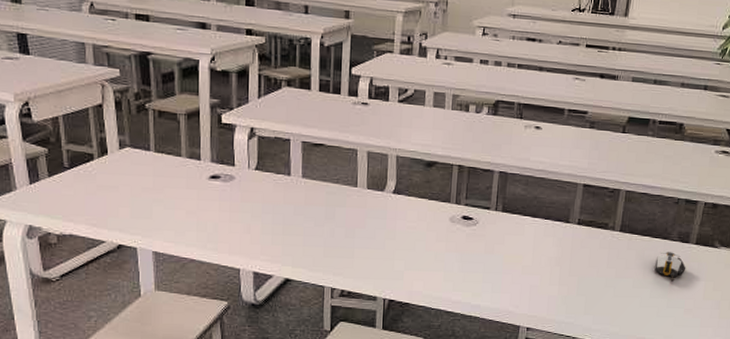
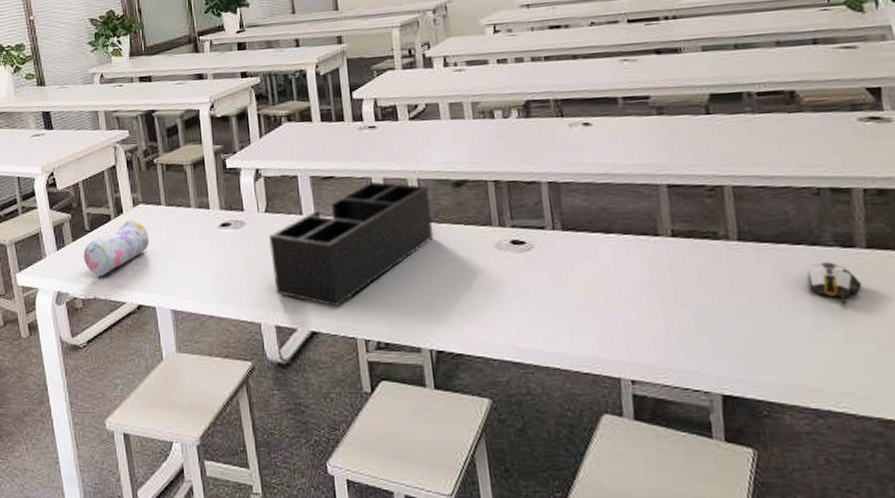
pencil case: none [60,161,135,214] -> present [83,219,149,276]
desk organizer: none [255,154,405,260] -> present [268,182,433,307]

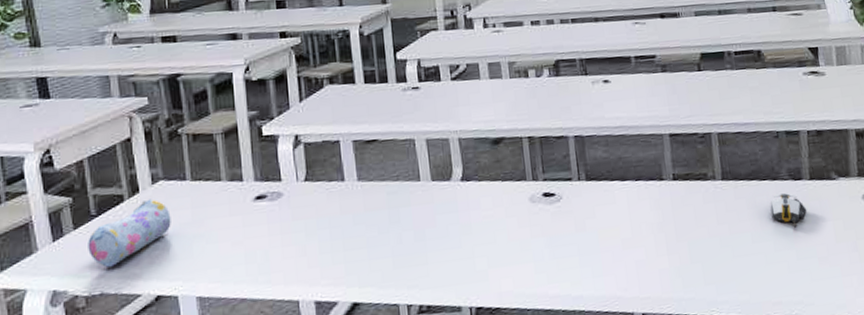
desk organizer: present [268,182,433,307] -> none [308,143,473,275]

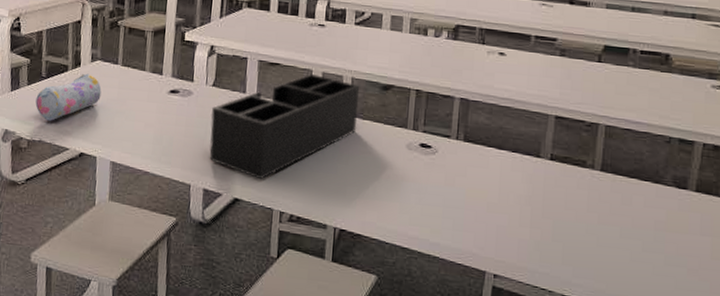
desk organizer: none [308,143,473,275] -> present [209,74,360,180]
computer mouse: present [770,193,807,228] -> none [646,197,686,234]

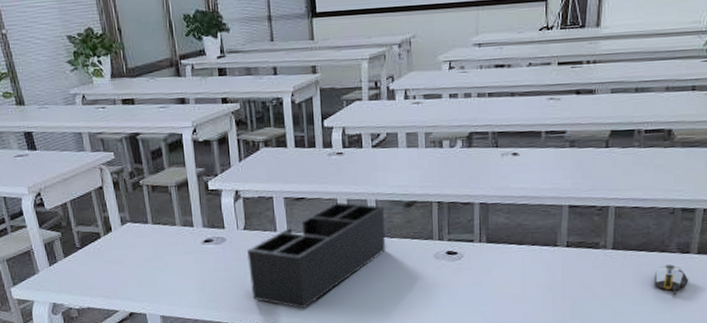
pencil case: present [35,73,102,121] -> none [75,237,138,288]
computer mouse: none [646,197,686,234] -> present [654,264,689,295]

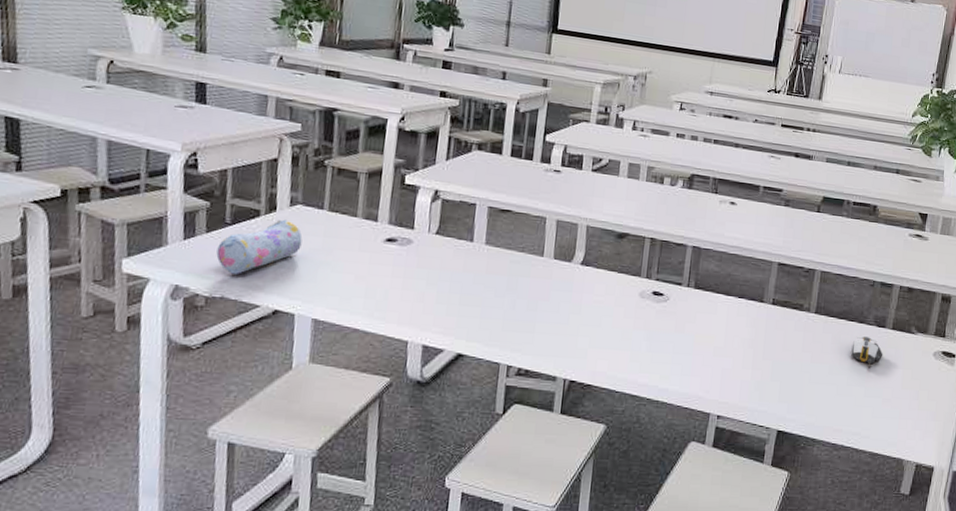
pencil case: none [75,237,138,288] -> present [216,219,303,274]
desk organizer: present [247,202,385,309] -> none [430,222,595,333]

